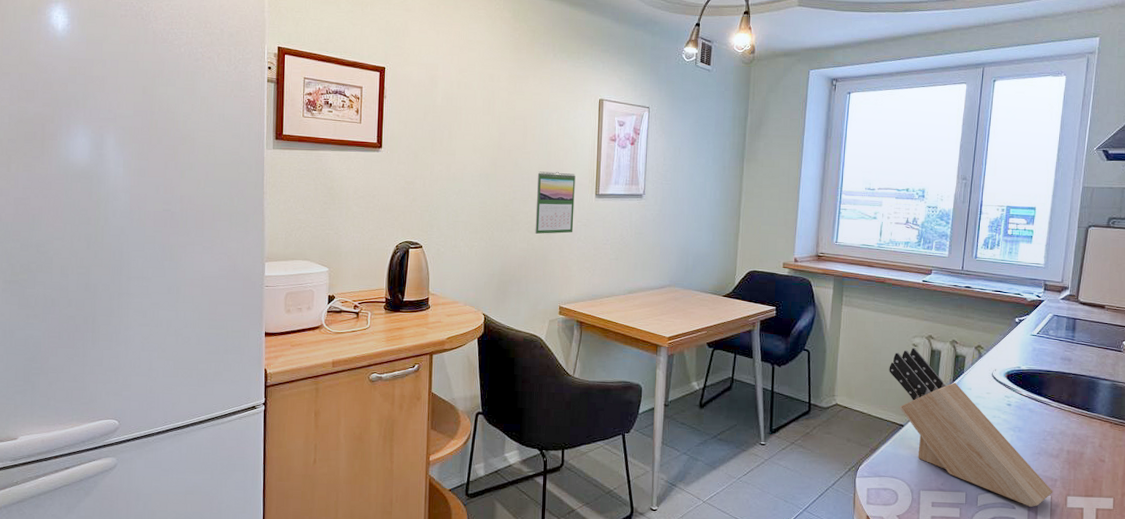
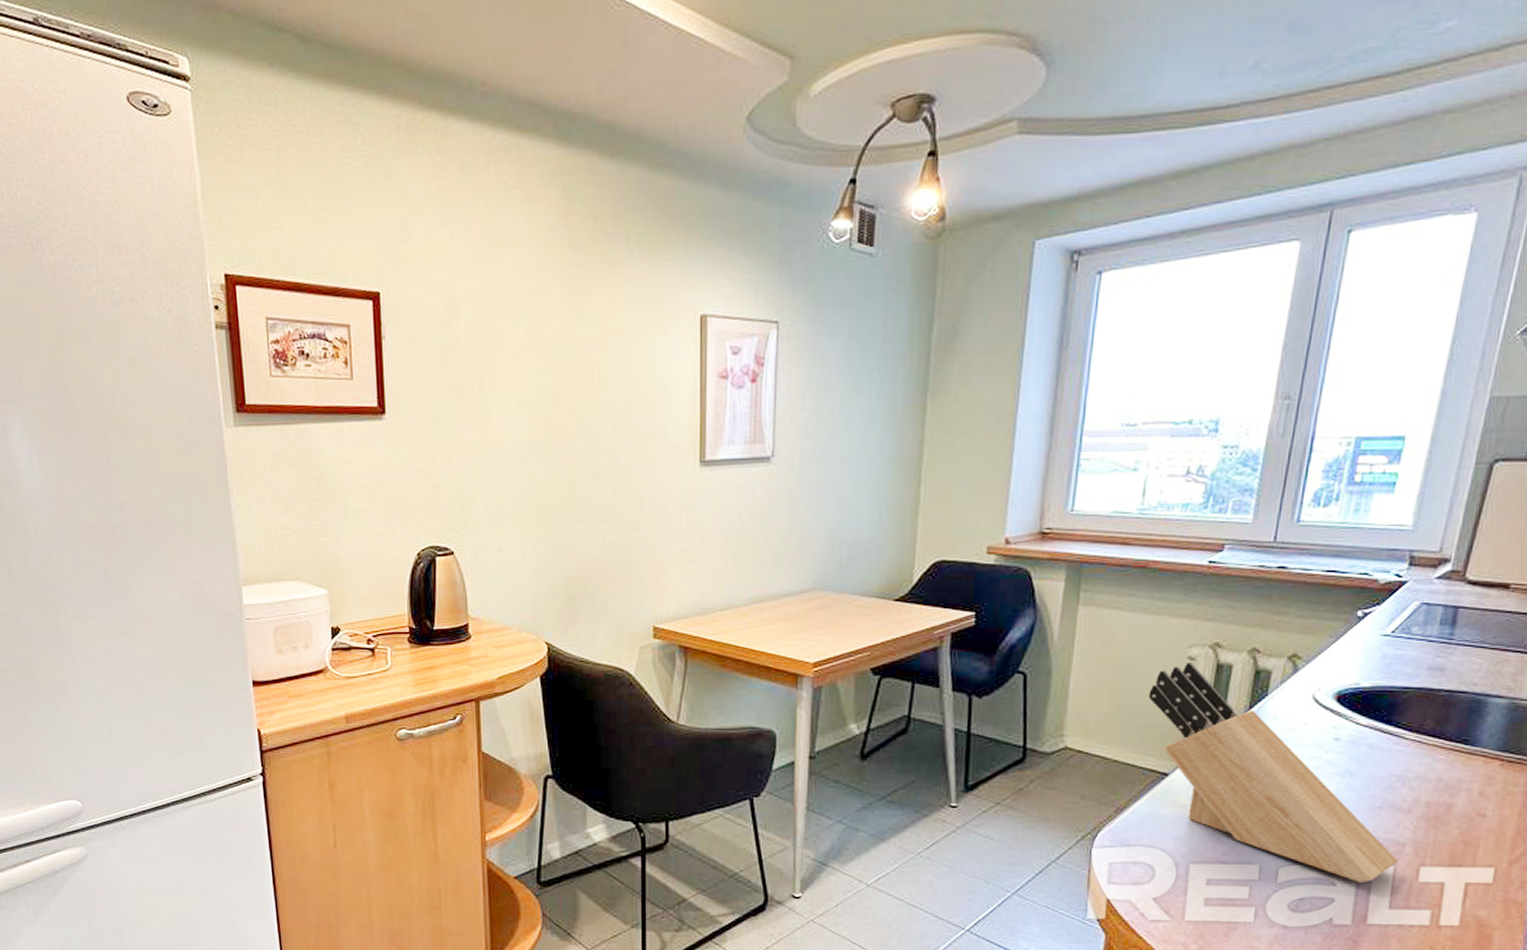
calendar: present [535,171,575,234] -> none [612,430,669,525]

